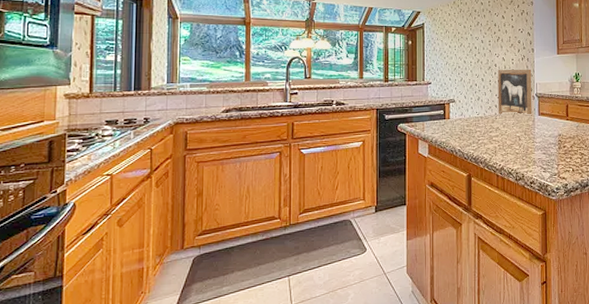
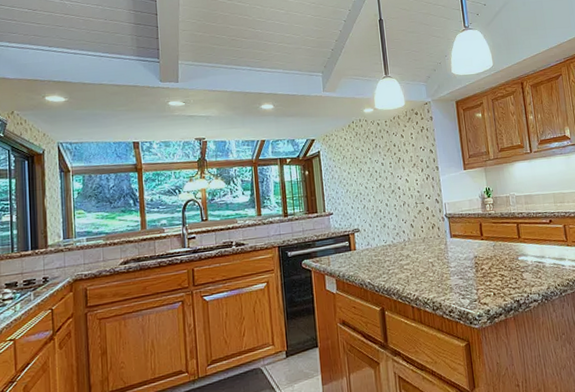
wall art: present [498,69,532,116] -> none [402,188,444,241]

